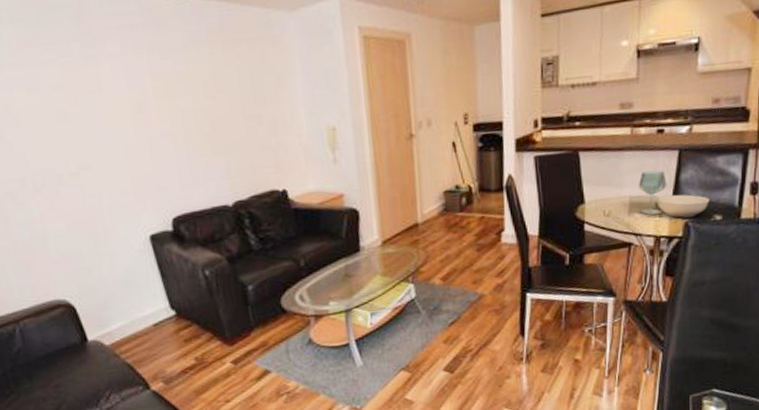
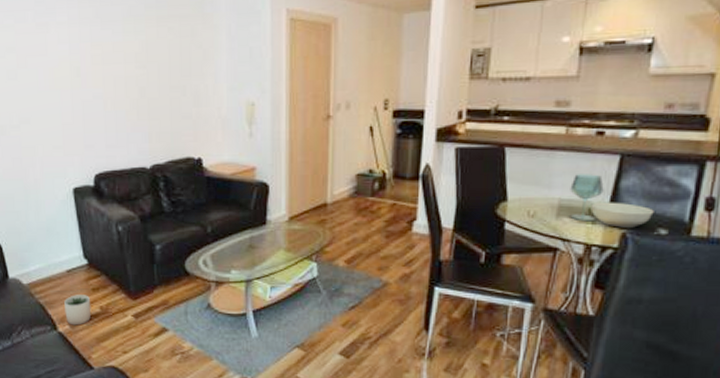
planter: none [154,347,186,382] -> present [64,295,91,326]

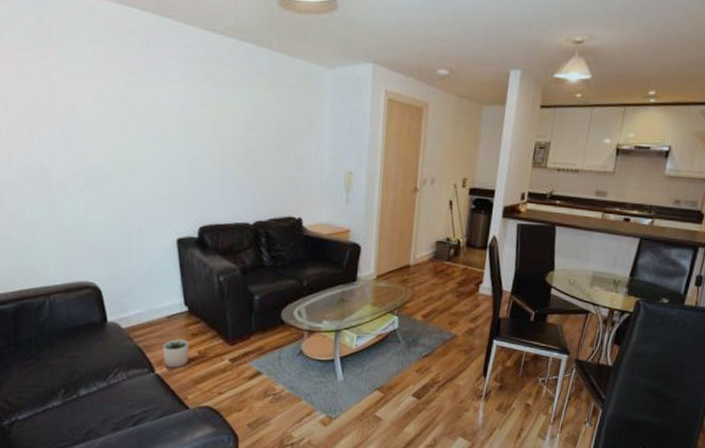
wine glass: present [570,174,604,222] -> none [600,252,626,291]
bowl: present [591,202,654,228] -> none [615,275,661,297]

